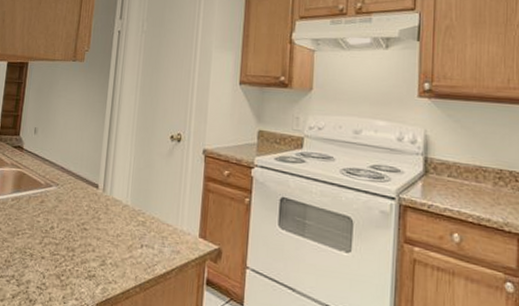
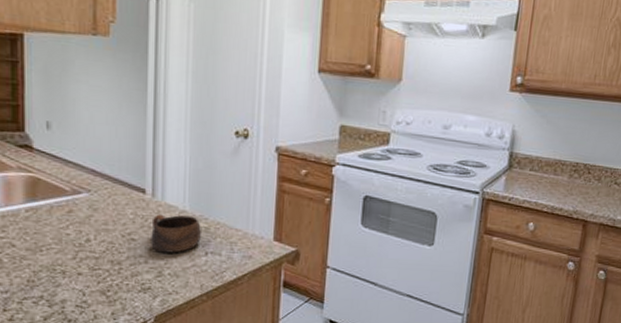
cup: none [98,207,139,244] -> present [151,214,201,253]

